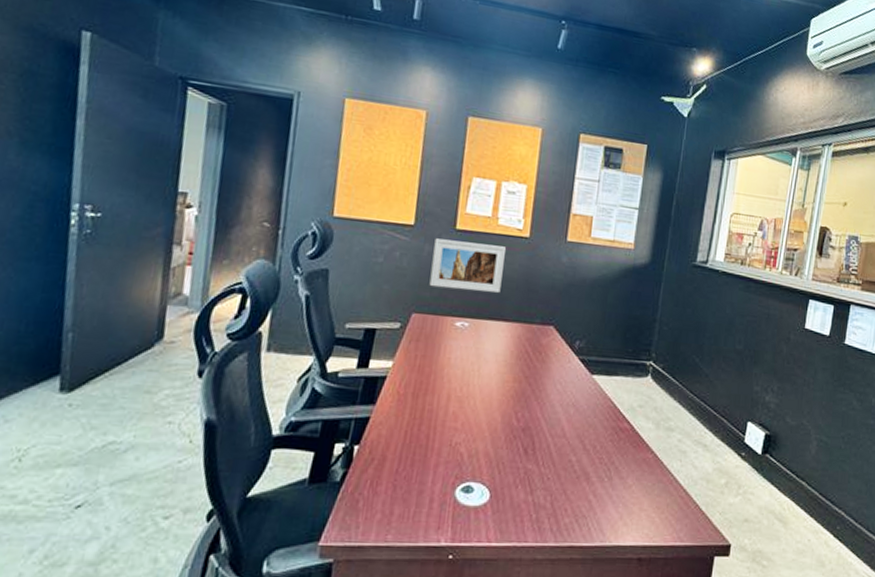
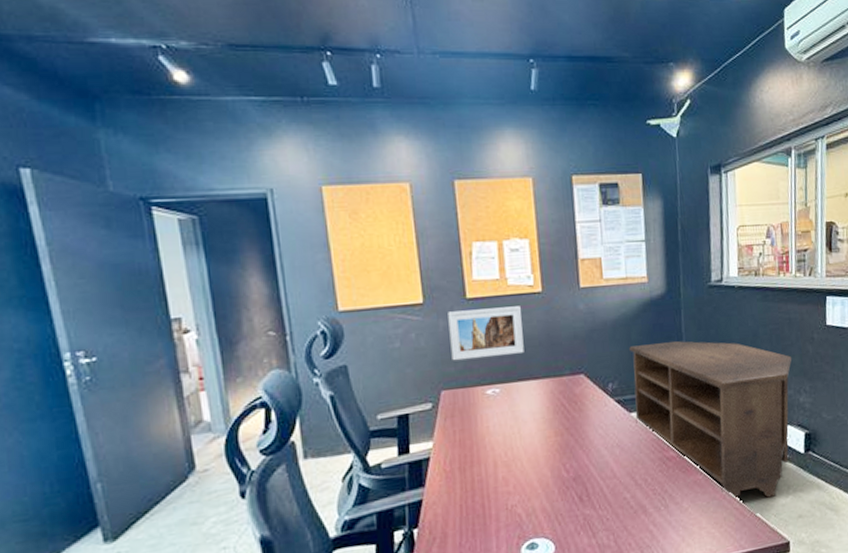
tv stand: none [596,308,765,493] -> present [629,341,793,500]

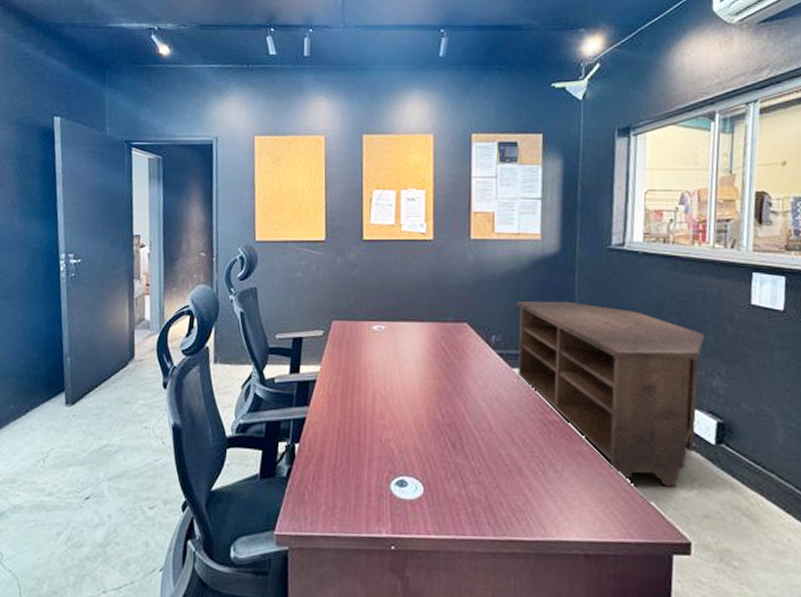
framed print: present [448,306,524,361] -> none [345,250,411,296]

